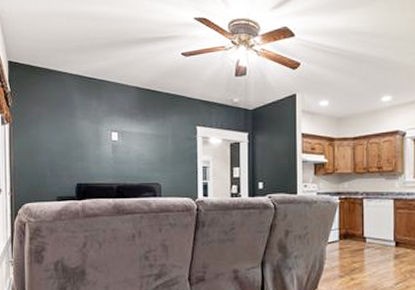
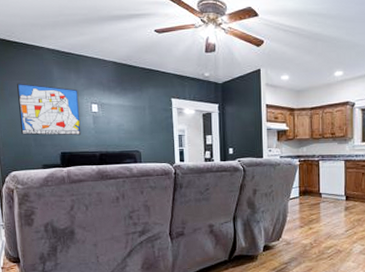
wall art: none [37,109,99,166] -> present [17,83,82,136]

